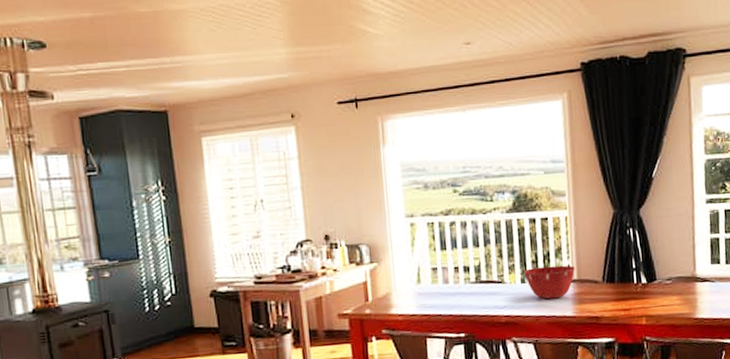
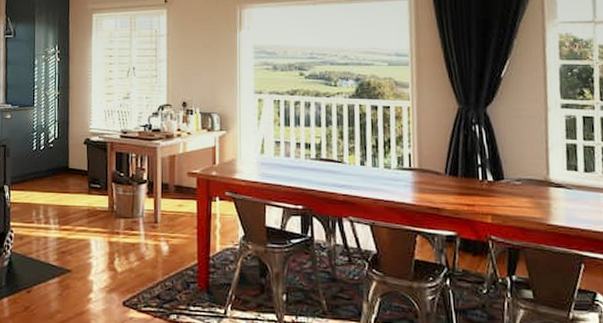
mixing bowl: present [524,265,576,300] -> none [364,152,417,185]

